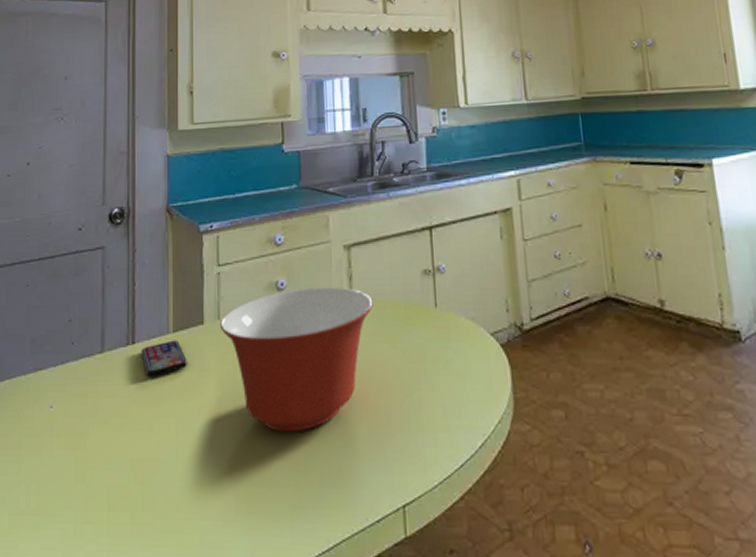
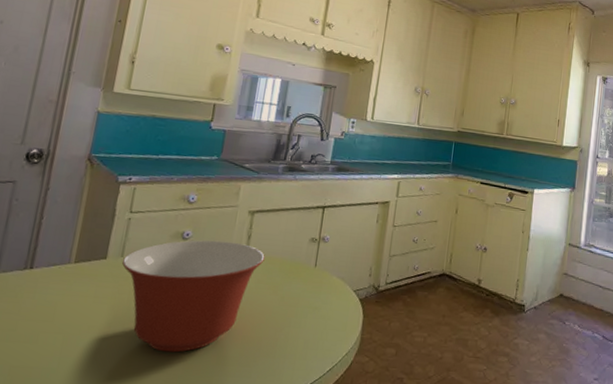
smartphone: present [141,340,188,377] -> none [37,269,85,299]

